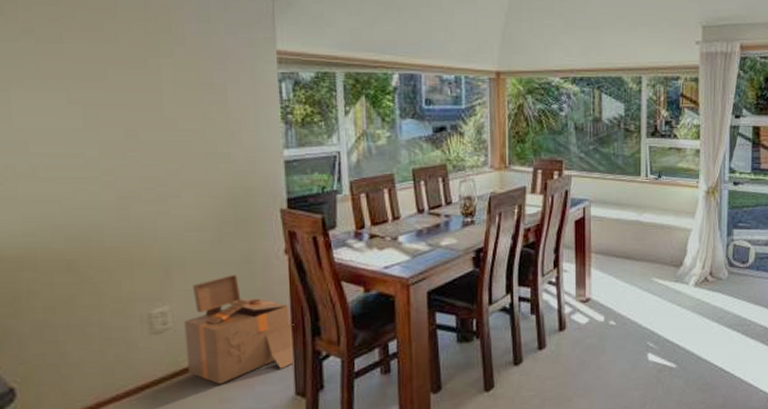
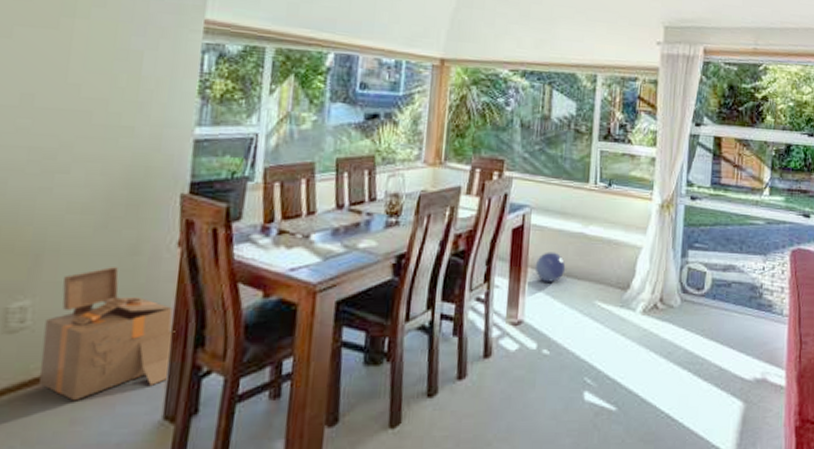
ball: none [597,238,625,265] -> present [534,252,566,282]

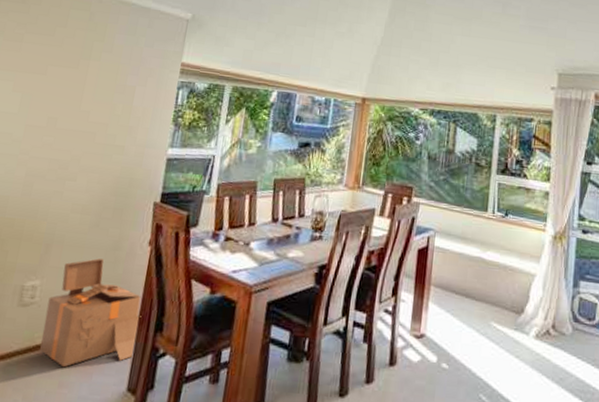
ball: present [534,252,566,282] -> none [437,272,465,301]

